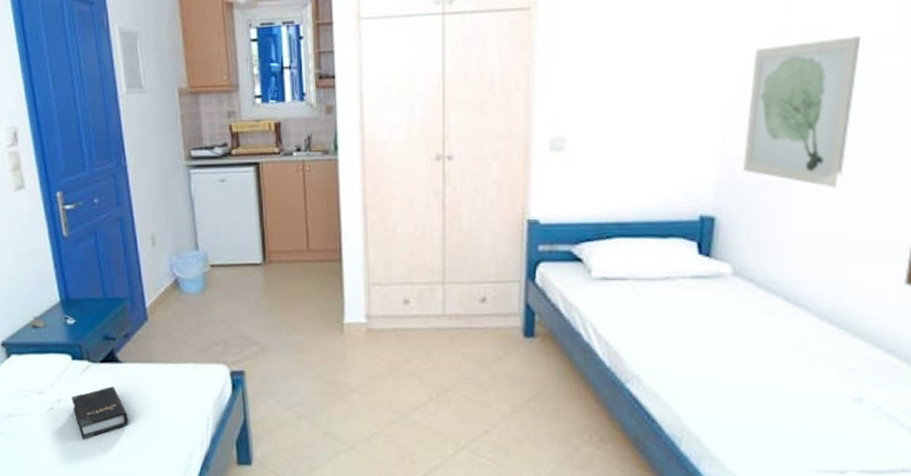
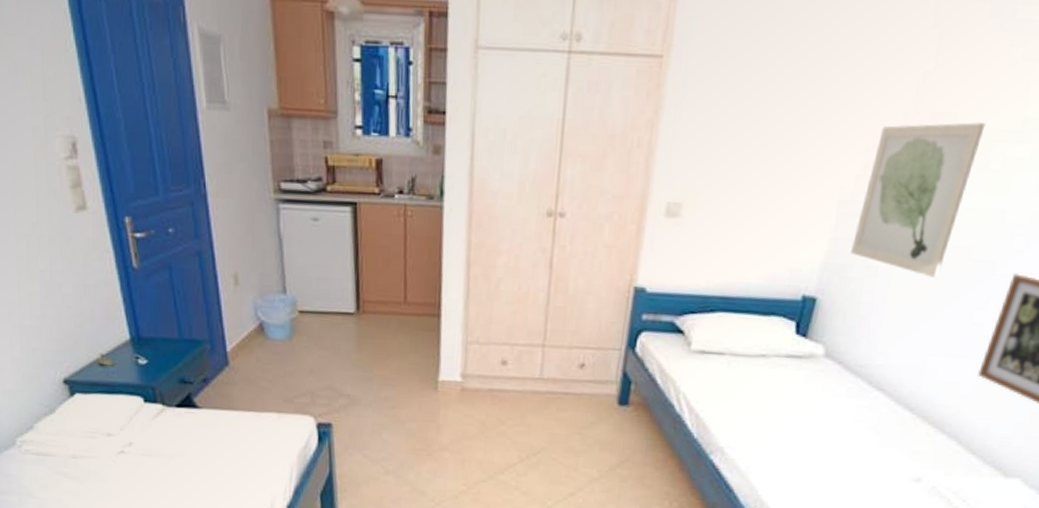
hardback book: present [72,386,129,440] -> none [144,432,207,485]

